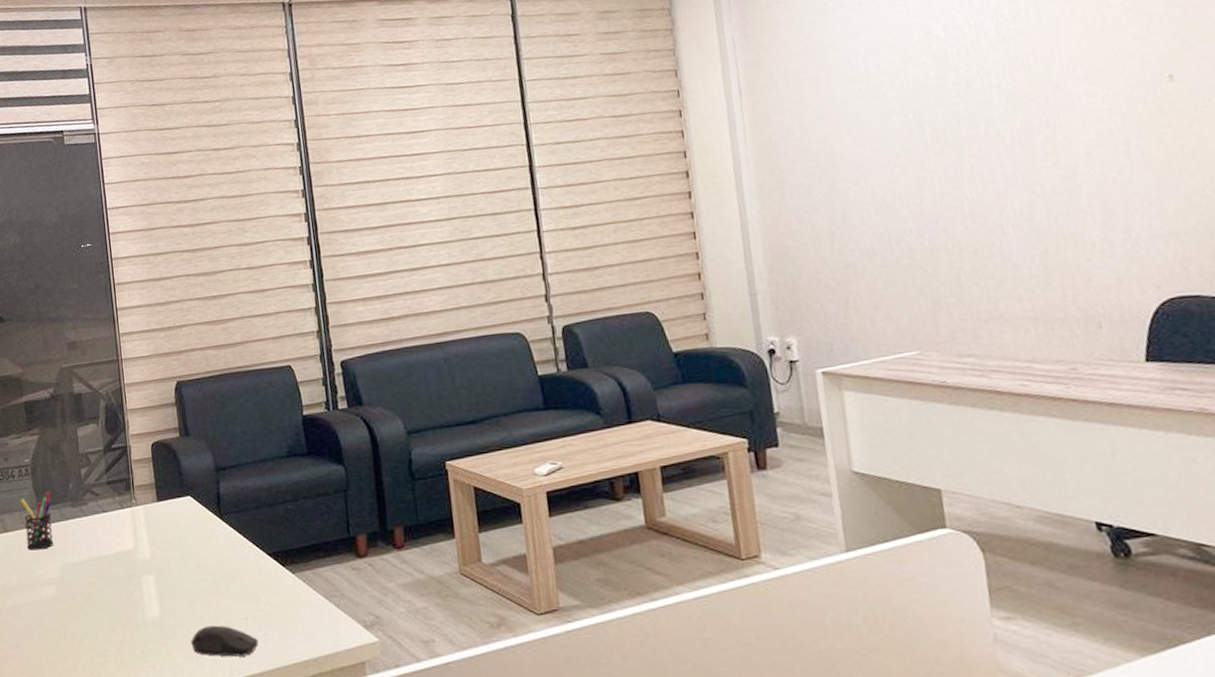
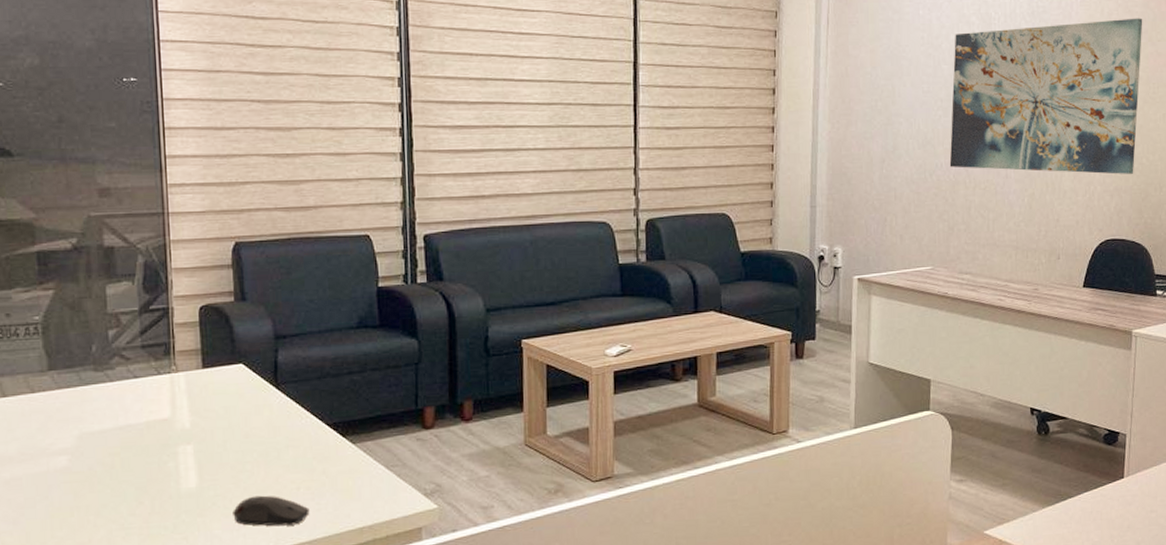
pen holder: present [20,492,54,551] -> none [25,354,69,418]
wall art: none [902,18,1196,232] -> present [949,18,1143,174]

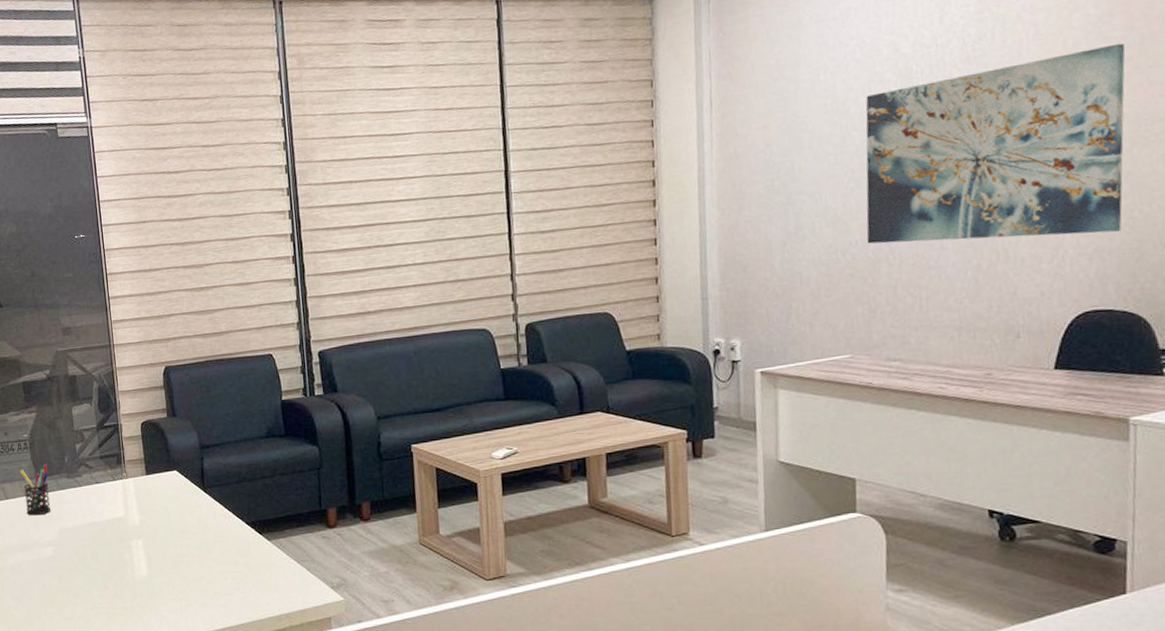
pen holder: none [25,354,69,418] -> present [19,465,51,516]
computer mouse: present [233,495,310,526] -> none [176,584,236,611]

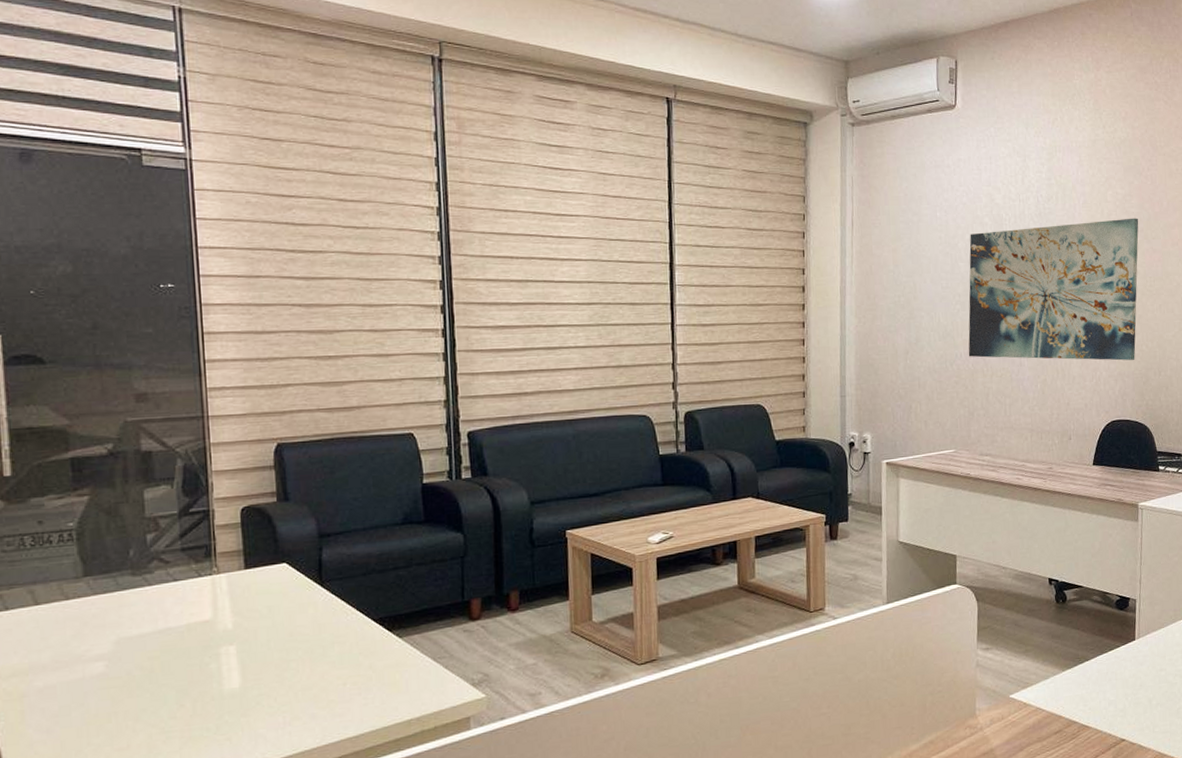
pen holder: present [19,465,51,516] -> none [59,560,105,624]

